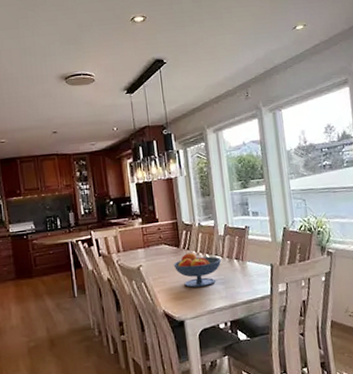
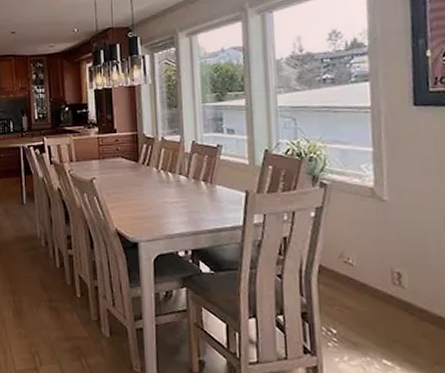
fruit bowl: present [173,253,222,288] -> none [130,170,186,207]

